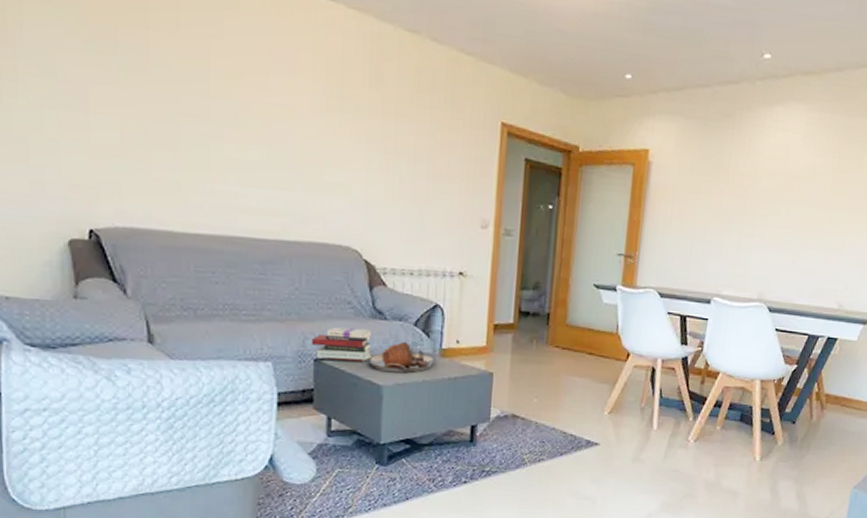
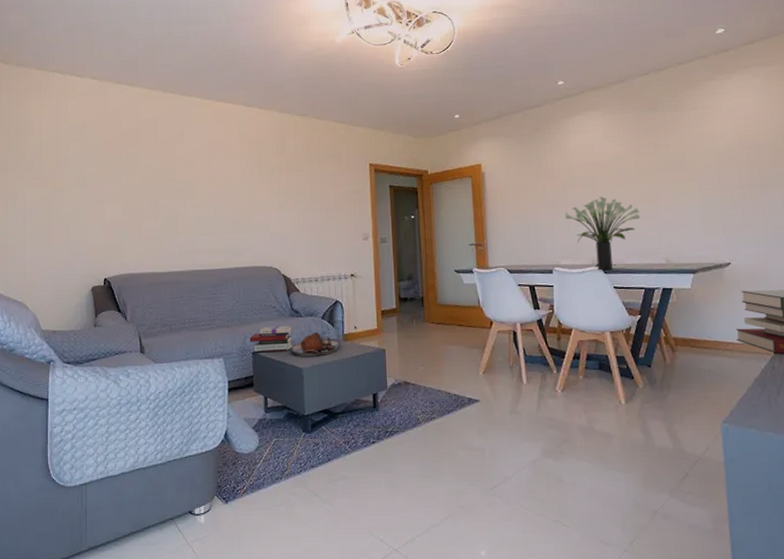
flower arrangement: none [738,216,824,309] -> present [565,196,640,271]

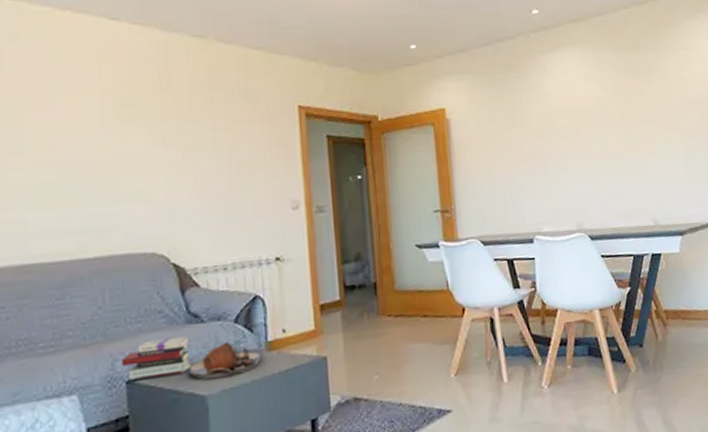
flower arrangement: present [565,196,640,271] -> none [545,148,626,238]

